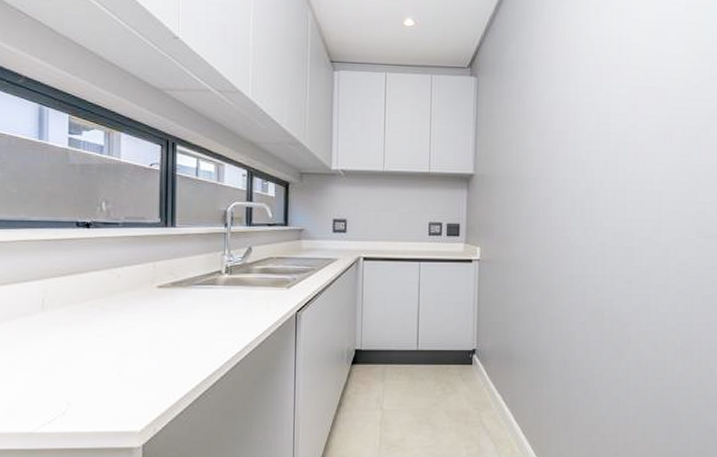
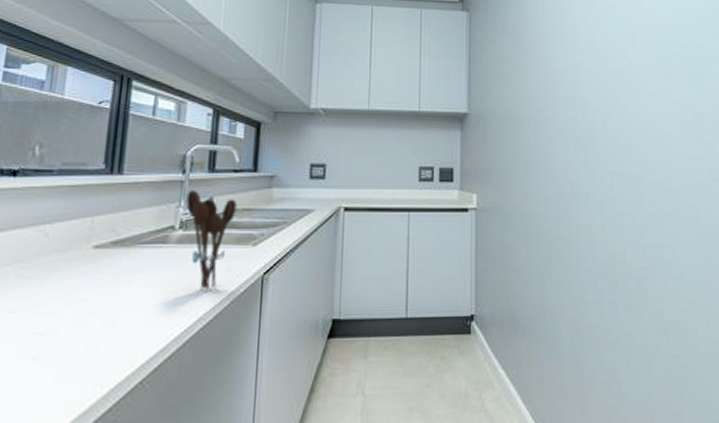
utensil holder: none [229,240,272,323] -> present [186,189,237,289]

